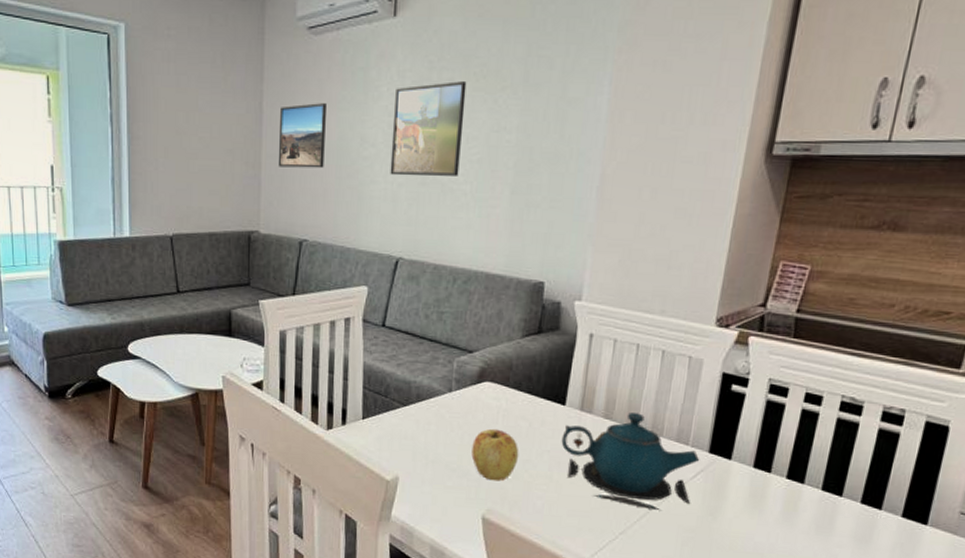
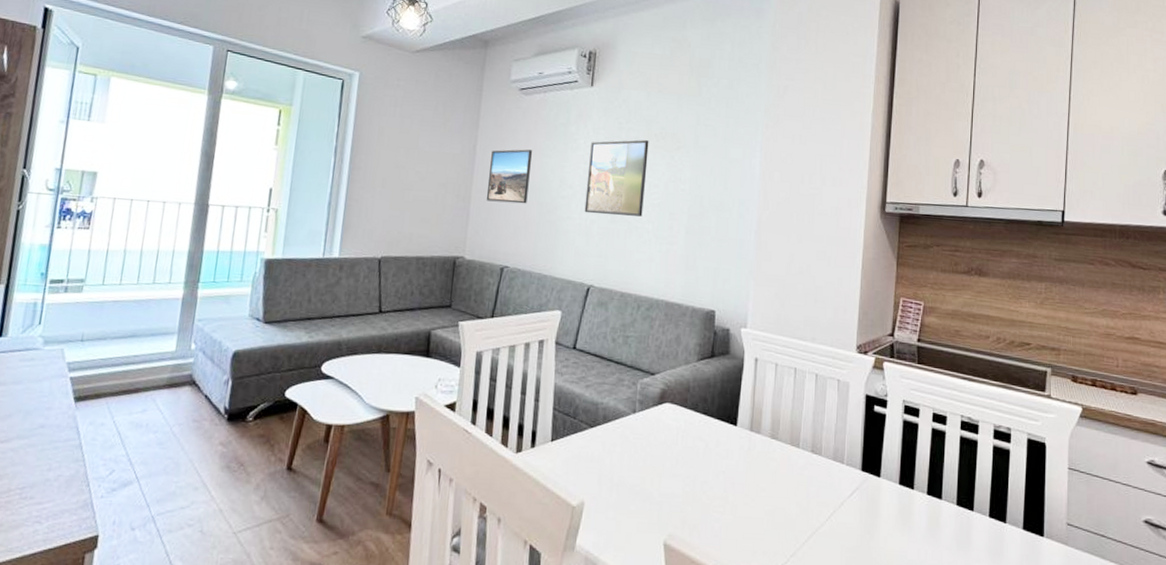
apple: present [471,428,519,481] -> none [654,449,697,504]
teapot: present [561,413,700,511] -> none [734,433,855,531]

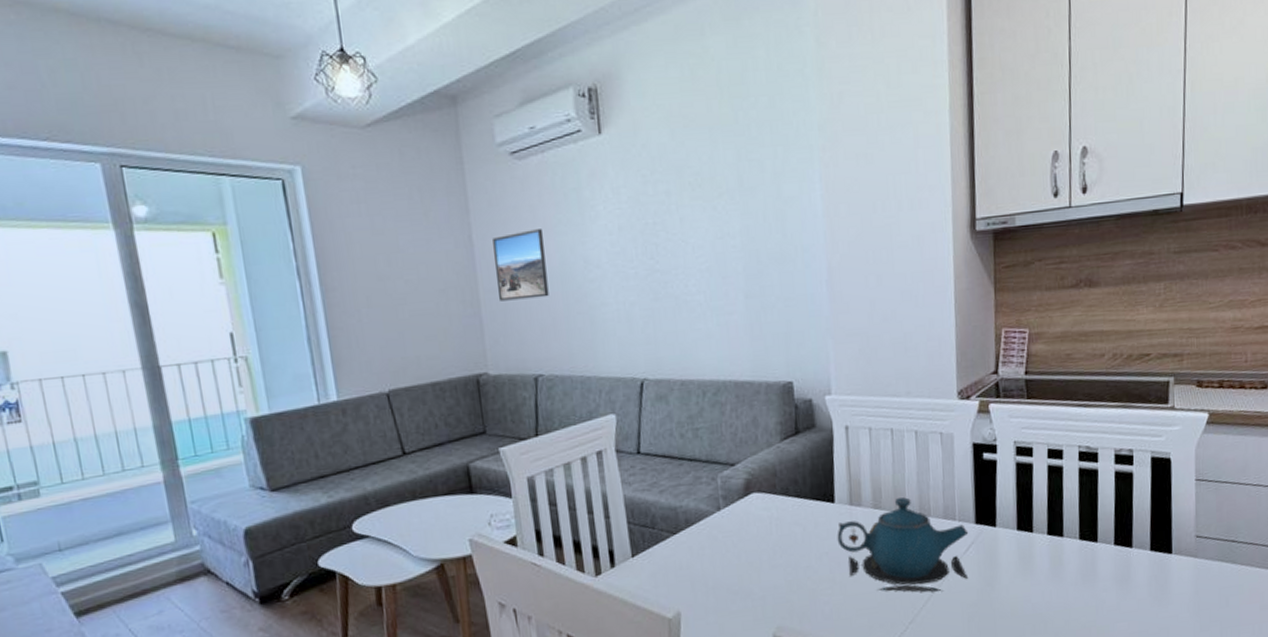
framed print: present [584,140,649,217] -> none [612,192,691,295]
teapot: none [734,433,855,531] -> present [837,497,969,592]

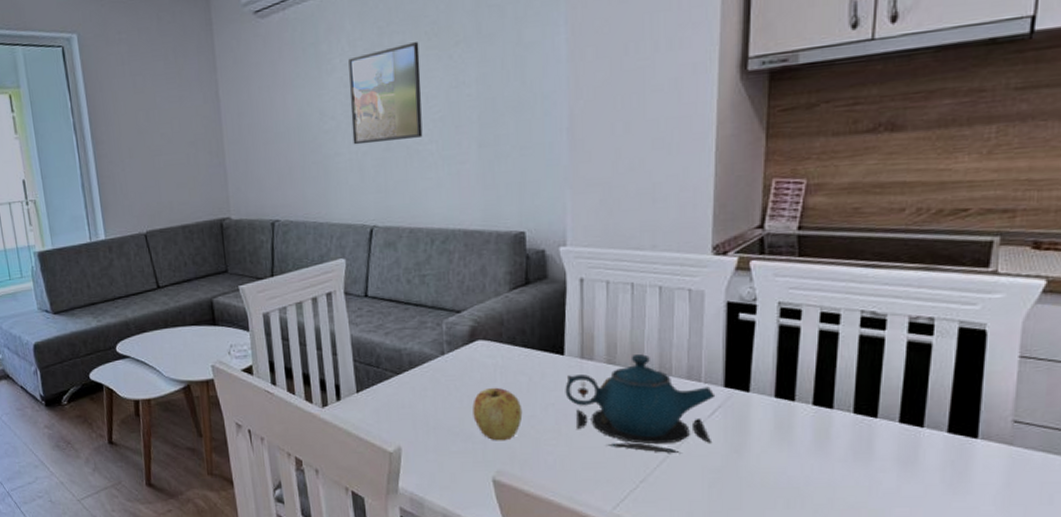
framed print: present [493,229,549,301] -> none [237,83,287,152]
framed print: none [612,192,691,295] -> present [348,42,423,145]
apple: none [750,540,799,596] -> present [472,387,523,441]

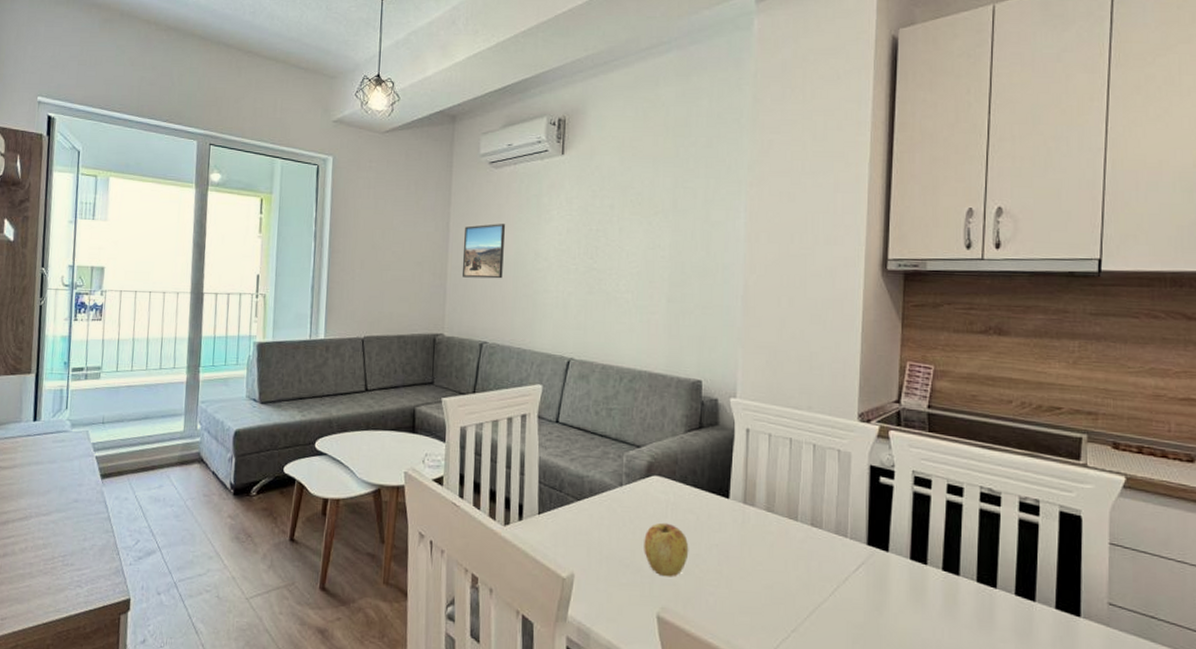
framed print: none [237,83,287,152] -> present [462,223,505,279]
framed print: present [348,42,423,145] -> none [561,207,625,287]
teapot: present [565,354,716,454] -> none [728,505,860,607]

